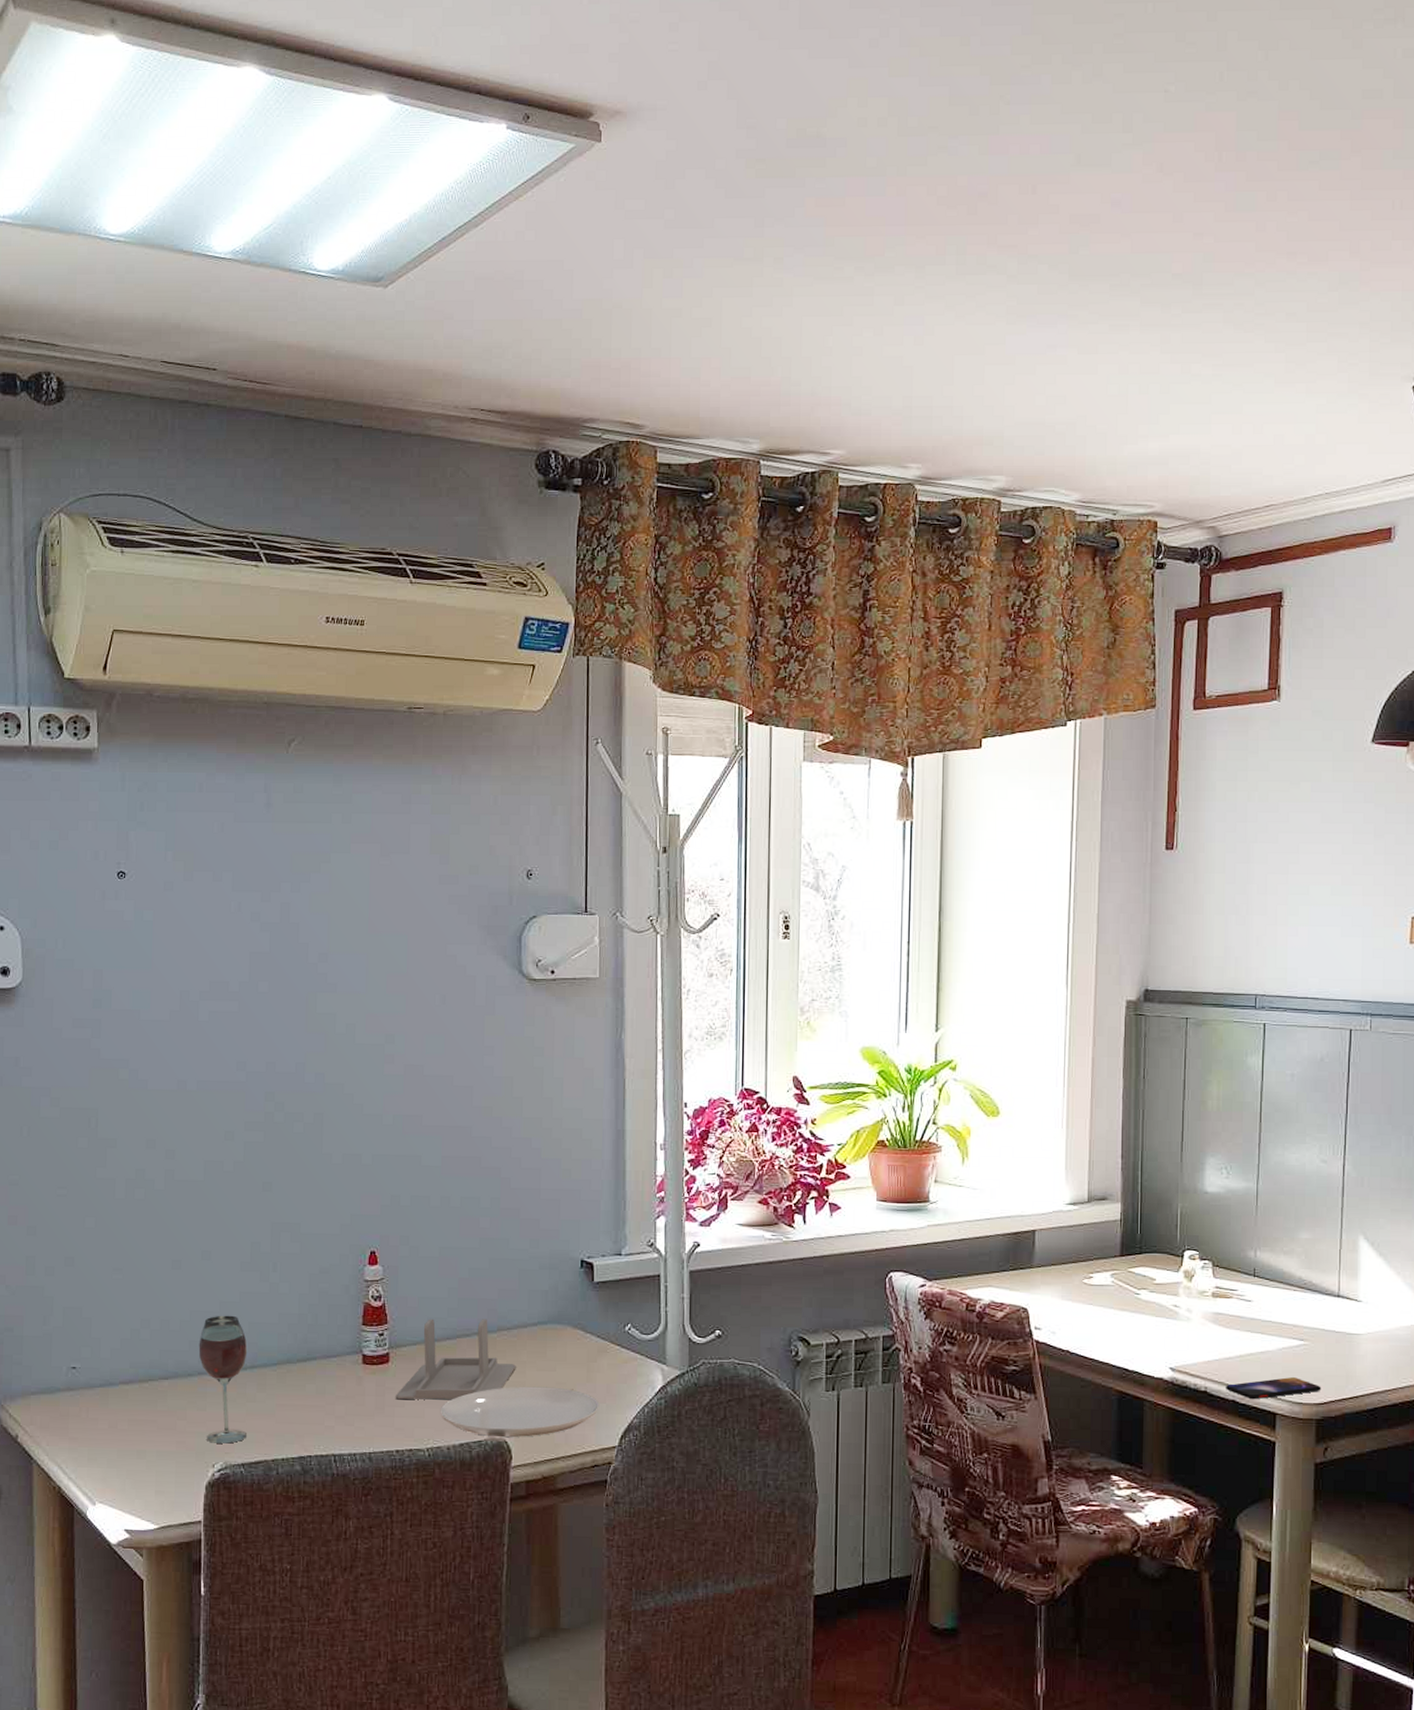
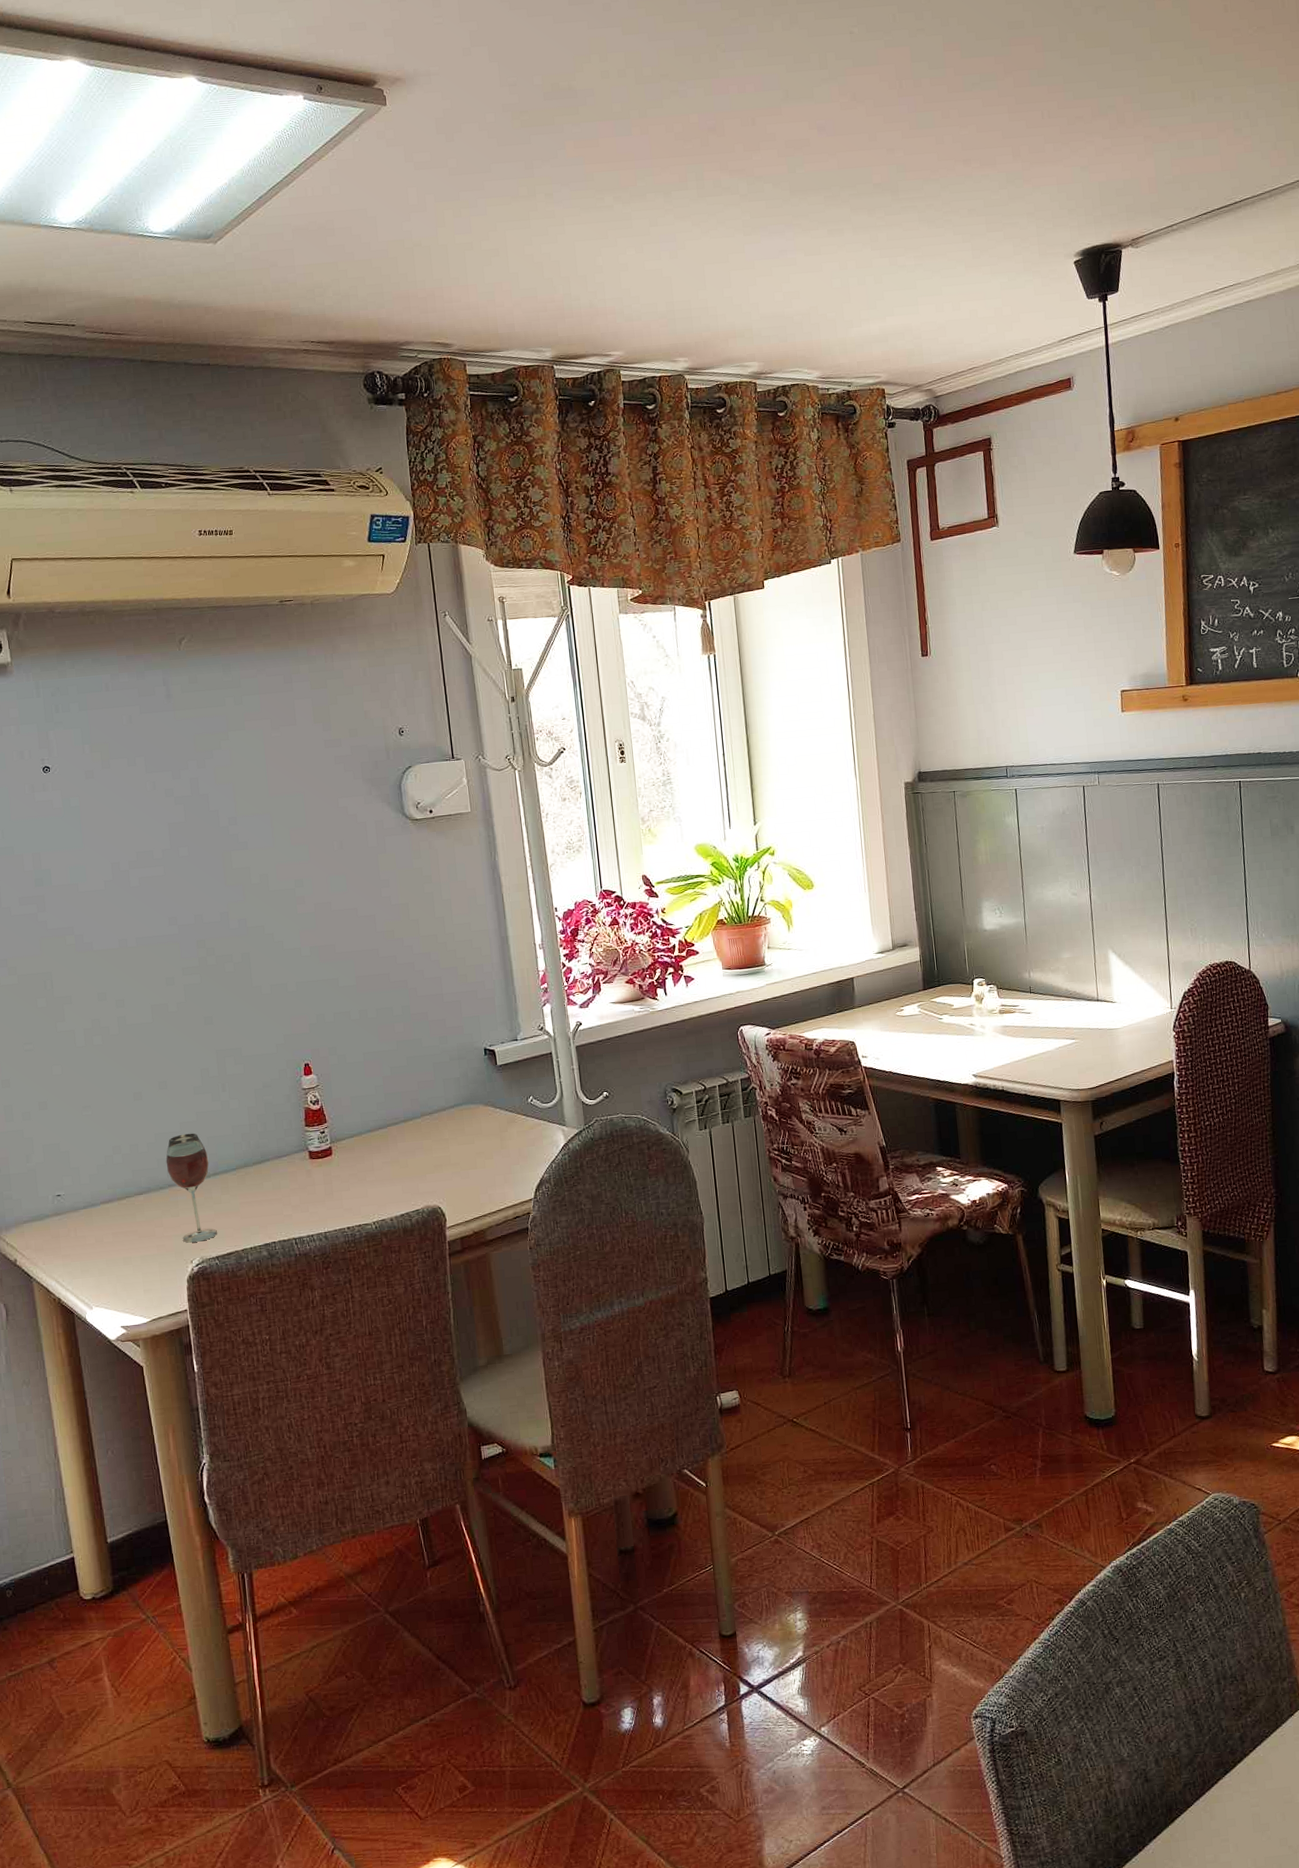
napkin holder: present [395,1318,516,1400] -> none [341,1108,441,1185]
plate: present [440,1386,600,1438] -> none [380,1156,515,1205]
smartphone: present [1226,1377,1322,1400] -> none [1018,1069,1093,1092]

